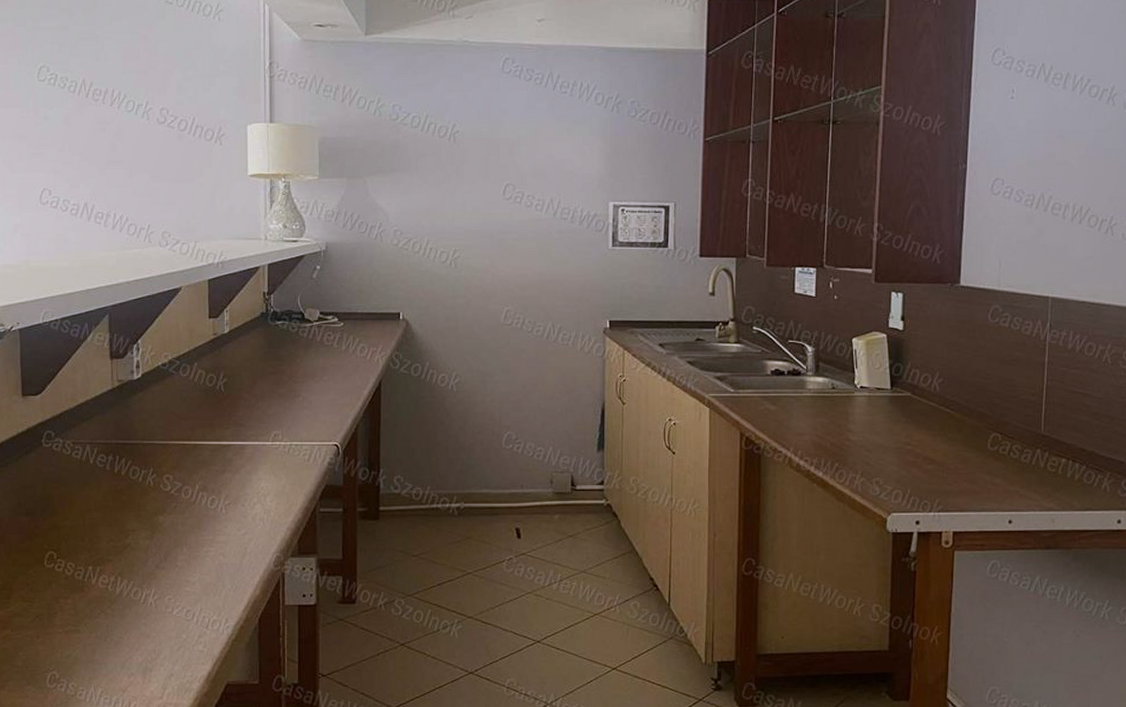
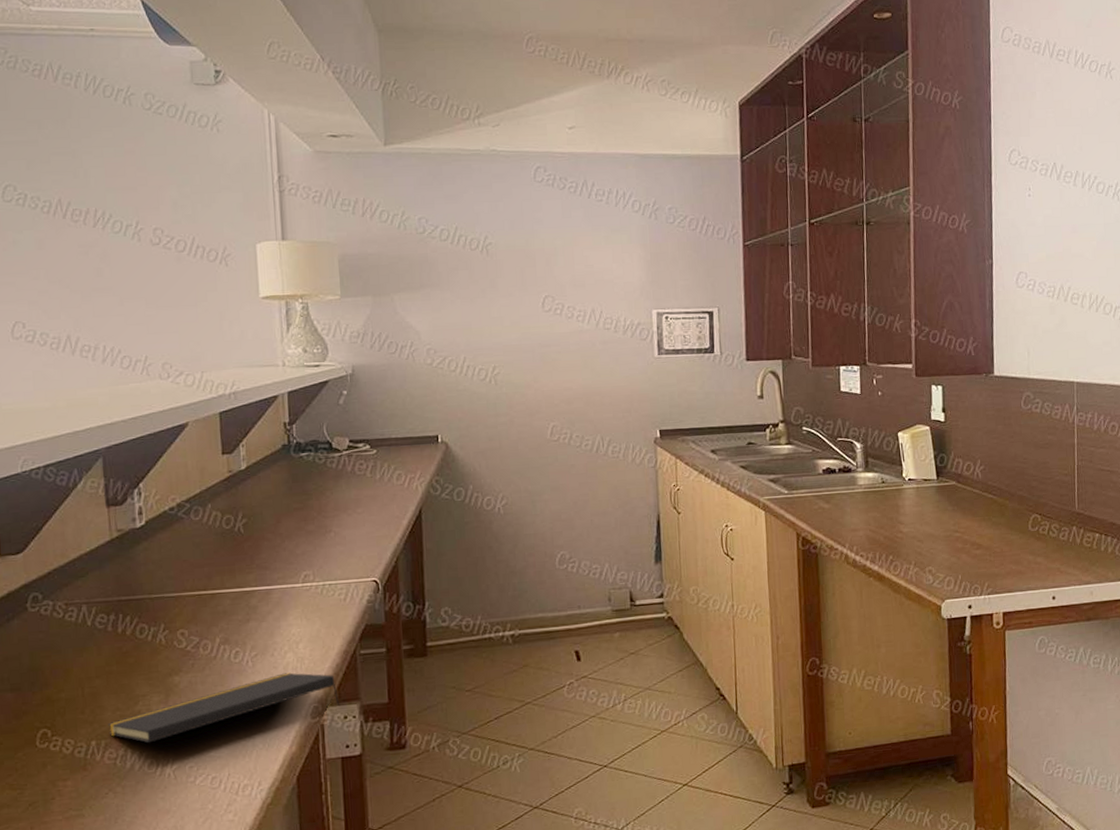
notepad: none [103,522,300,574] -> present [108,672,340,743]

